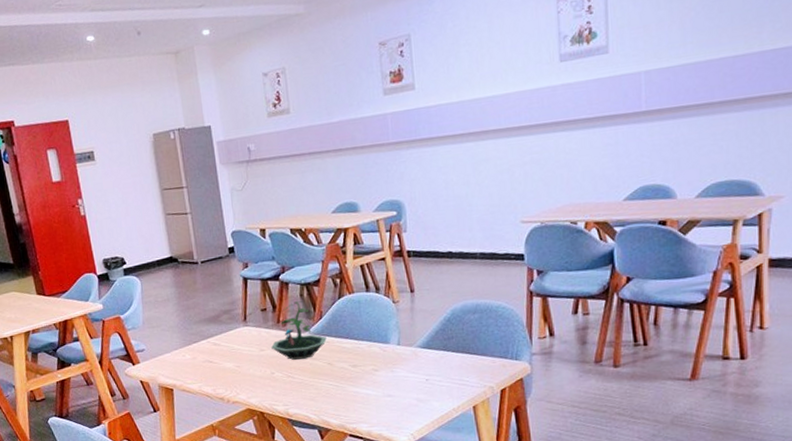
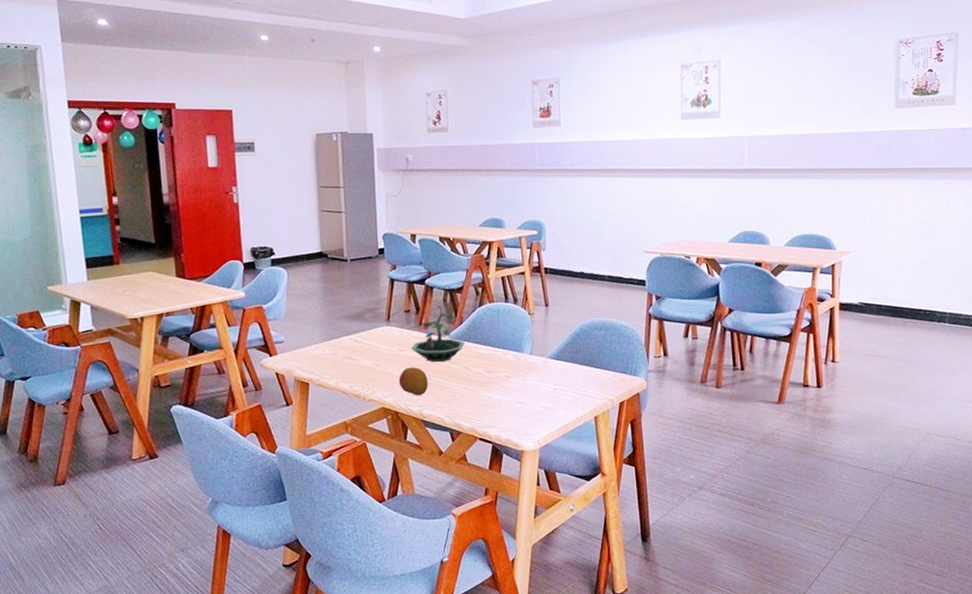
fruit: none [261,366,292,395] -> present [399,367,428,396]

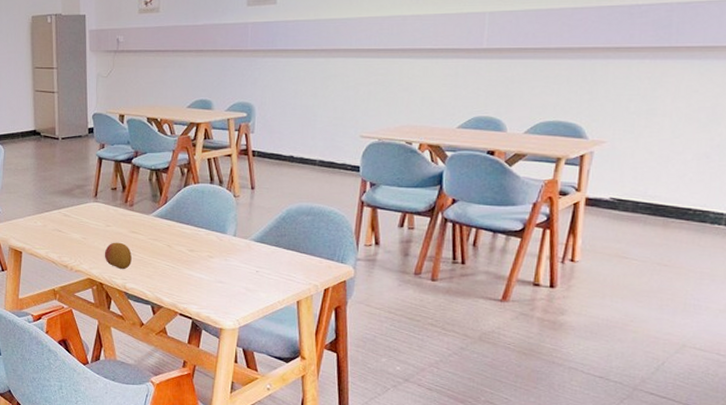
terrarium: present [412,306,465,362] -> none [117,185,169,239]

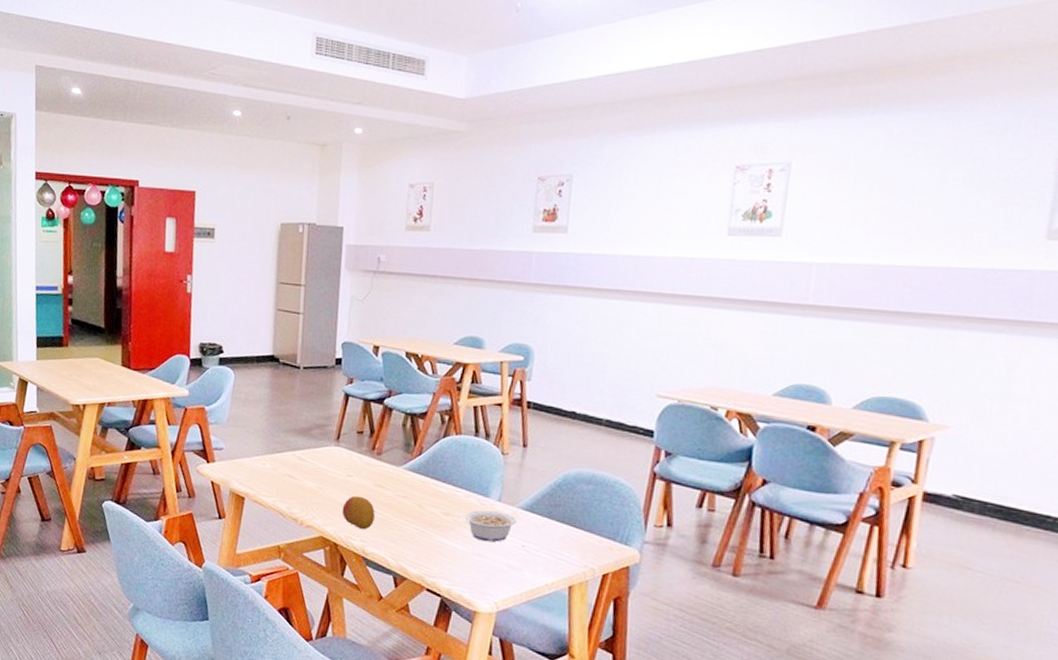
legume: none [199,245,250,271] -> present [456,510,517,542]

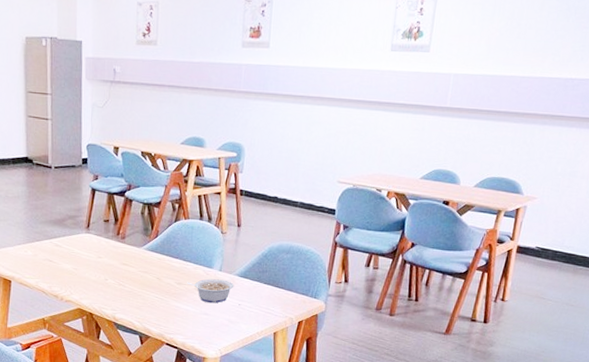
fruit: present [342,495,375,530] -> none [95,273,122,301]

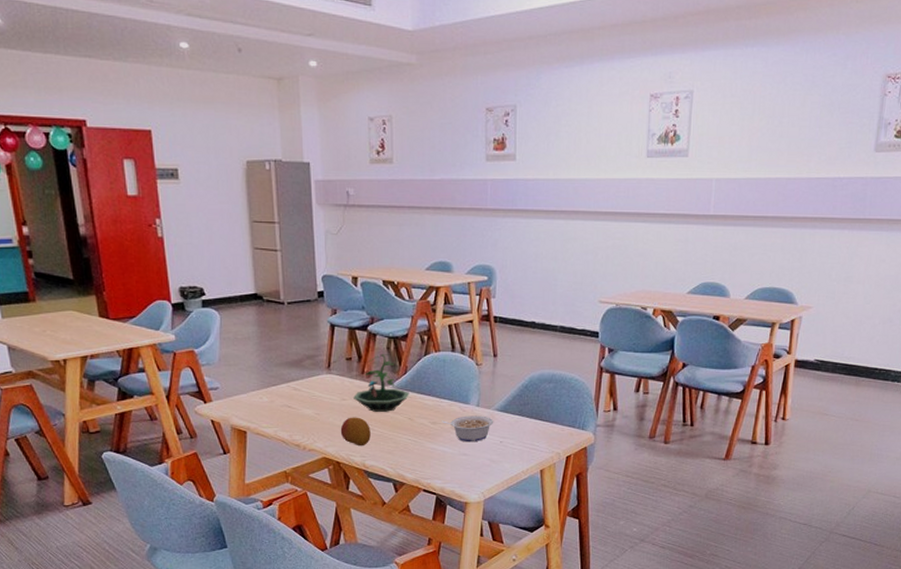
fruit: none [95,273,122,301] -> present [340,417,371,447]
terrarium: none [108,218,159,271] -> present [354,354,409,412]

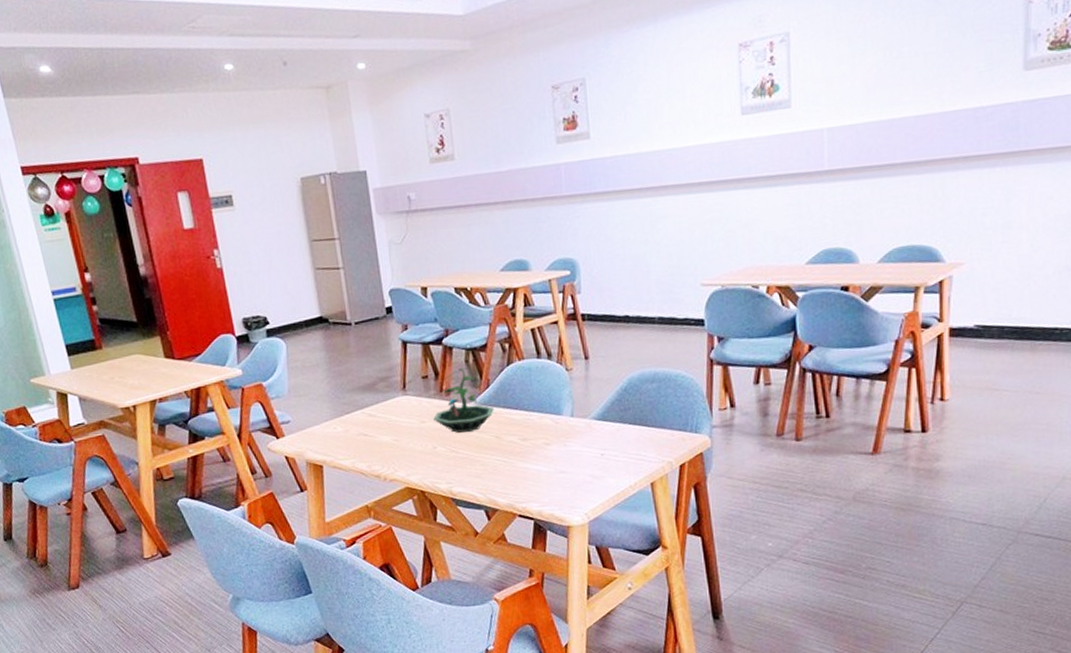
fruit: present [340,417,371,447] -> none [422,440,456,472]
legume: present [442,415,494,442] -> none [533,426,592,458]

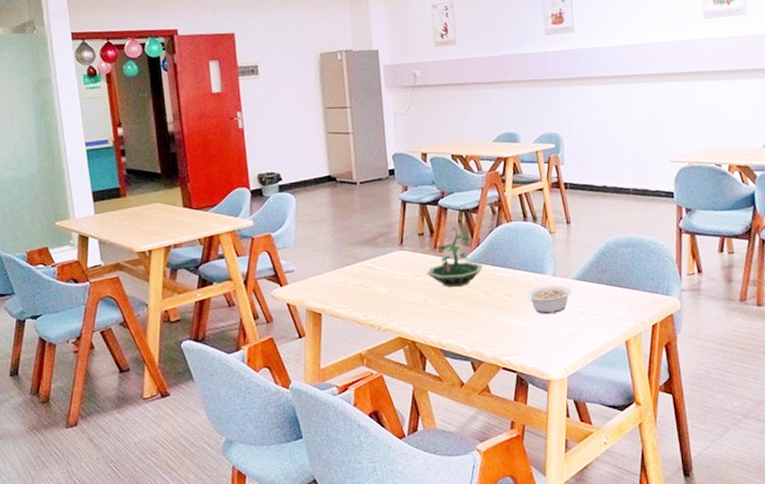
legume: none [533,426,592,458] -> present [518,285,572,315]

